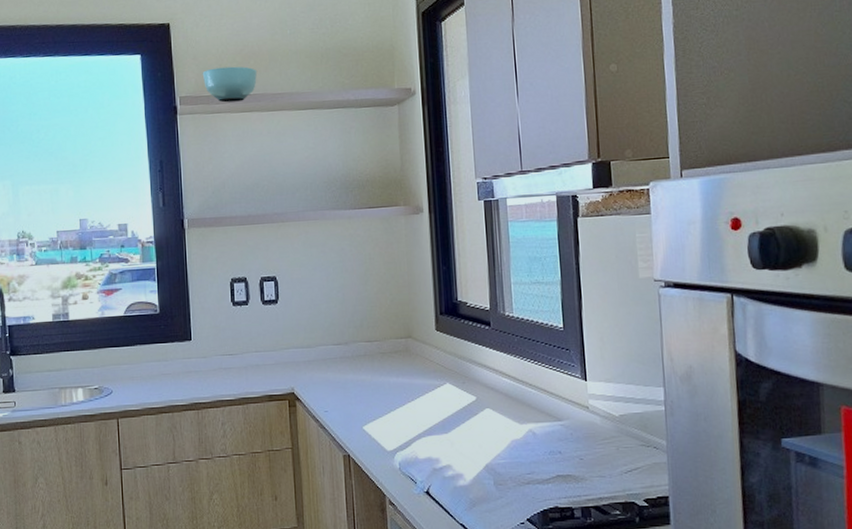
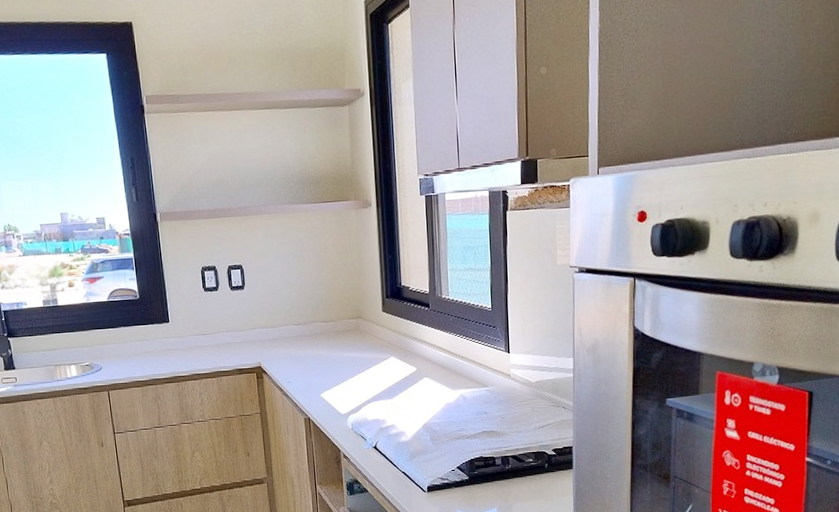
bowl: present [202,66,258,103] -> none [165,66,218,102]

